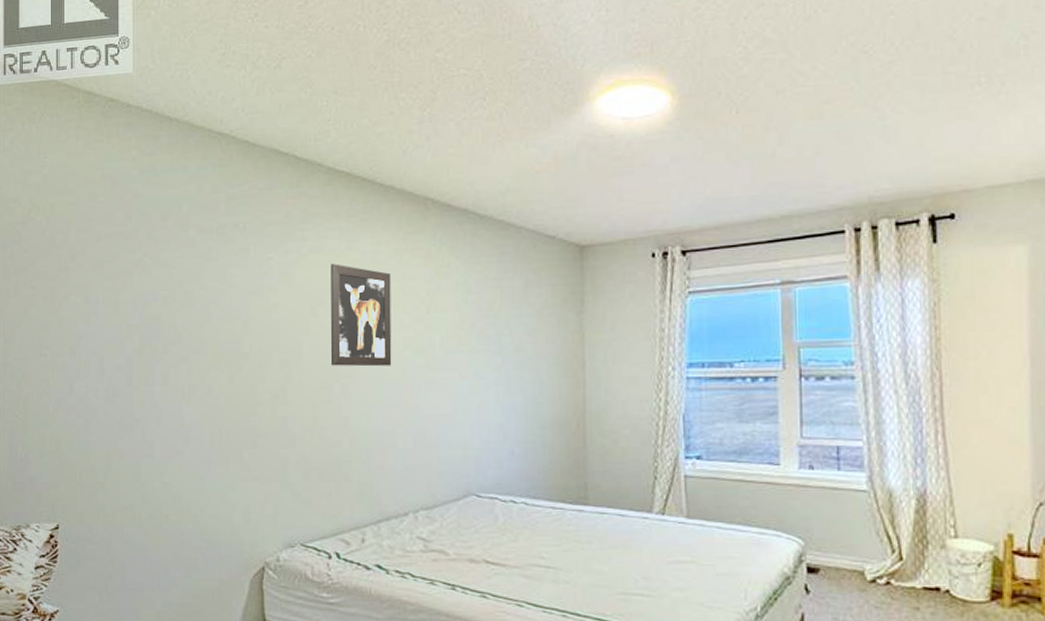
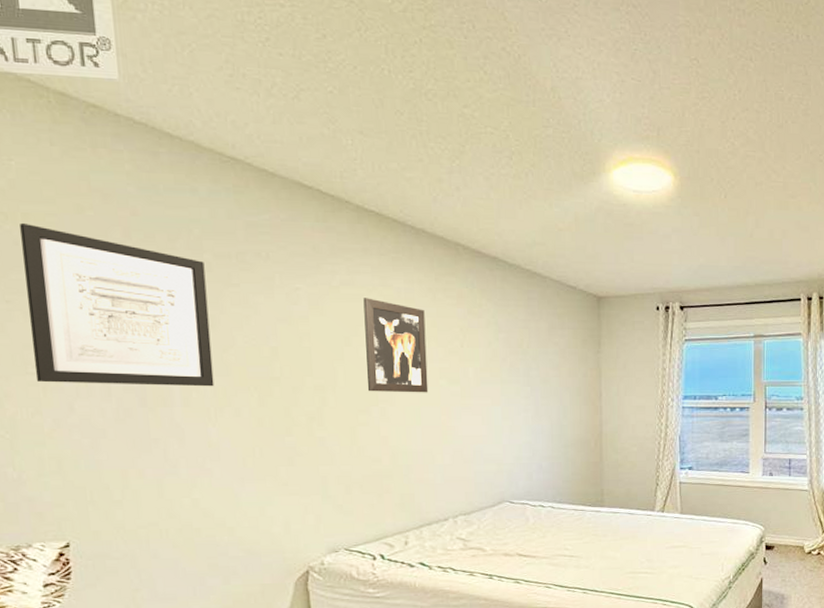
wall art: none [47,213,190,365] -> present [20,222,214,387]

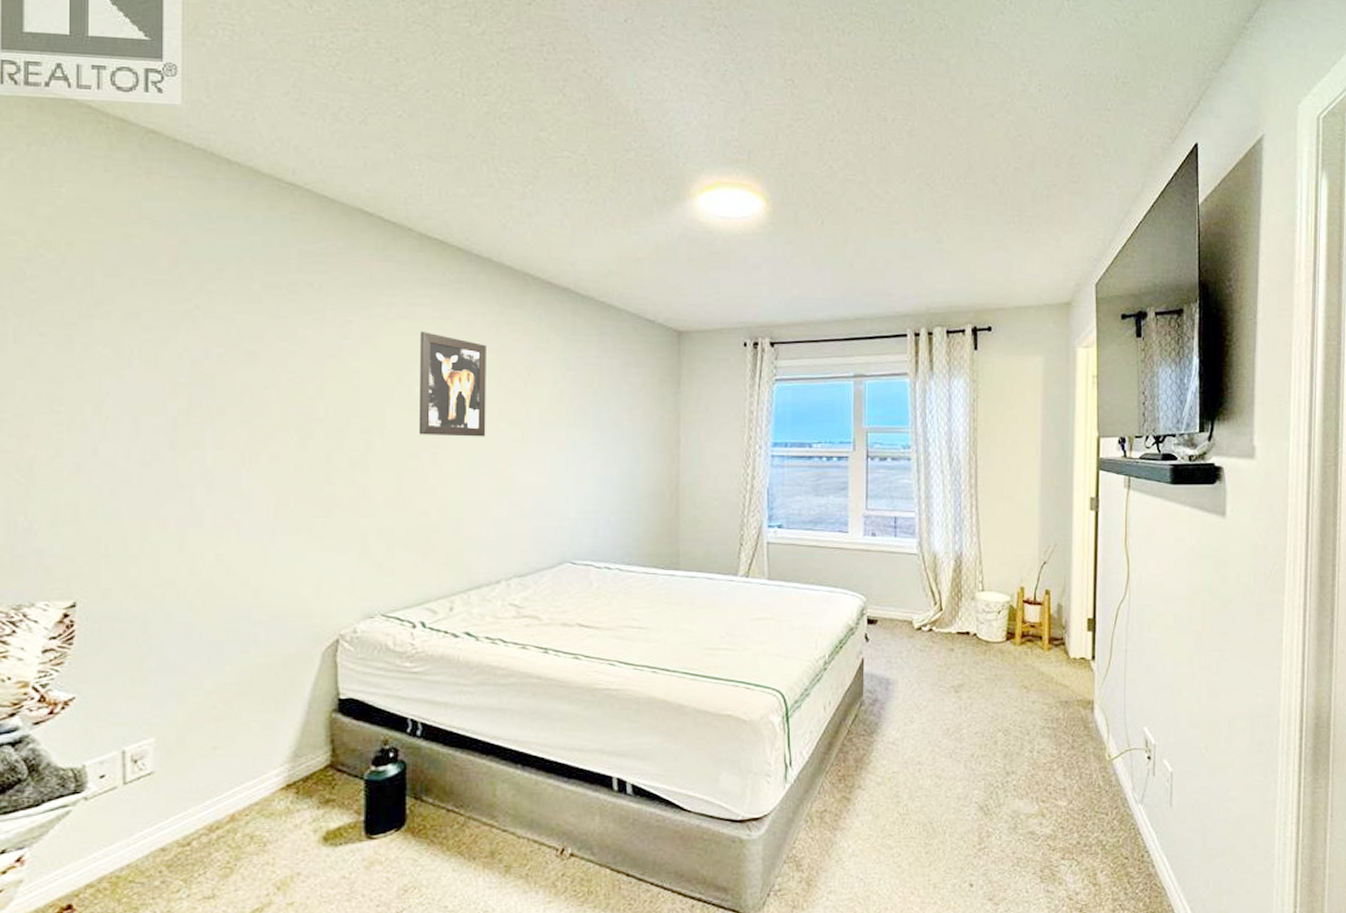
wall art: present [20,222,214,387] -> none [61,251,252,428]

